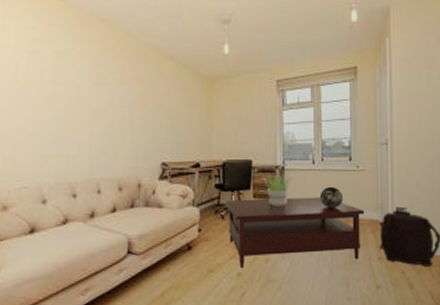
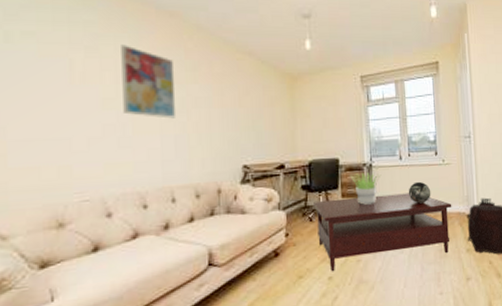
wall art: none [58,49,104,117] -> present [121,44,177,119]

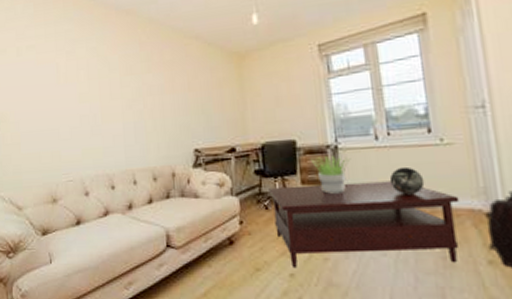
wall art: present [121,44,177,119] -> none [91,45,135,107]

